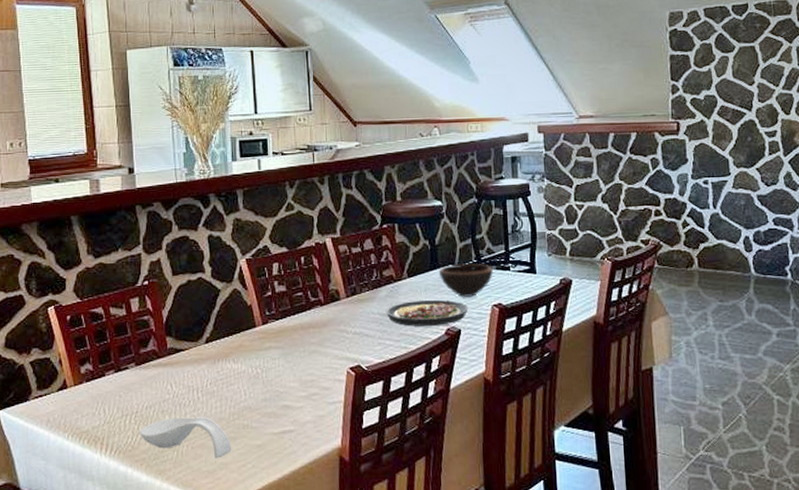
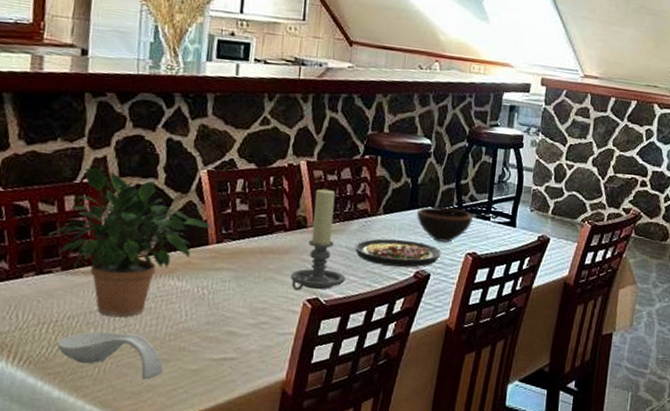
potted plant: none [122,270,257,404] -> present [49,167,213,318]
candle holder: none [332,261,382,360] -> present [291,188,345,291]

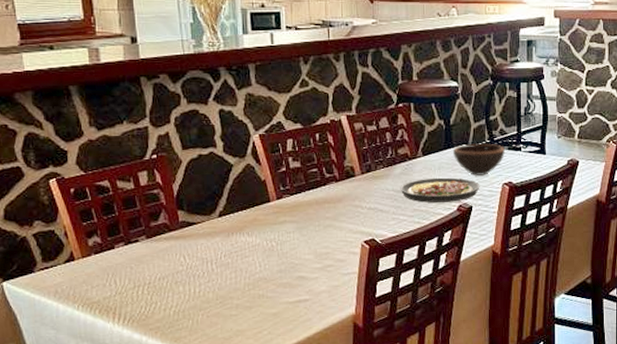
potted plant: present [49,167,213,318] -> none [130,144,271,275]
spoon rest: present [57,331,163,380] -> none [153,287,248,326]
candle holder: present [291,188,345,291] -> none [347,139,396,234]

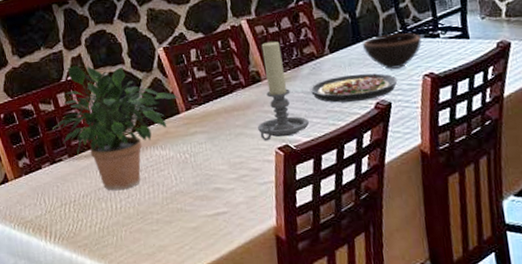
potted plant: none [130,144,271,275] -> present [53,64,180,191]
candle holder: none [347,139,396,234] -> present [258,41,309,141]

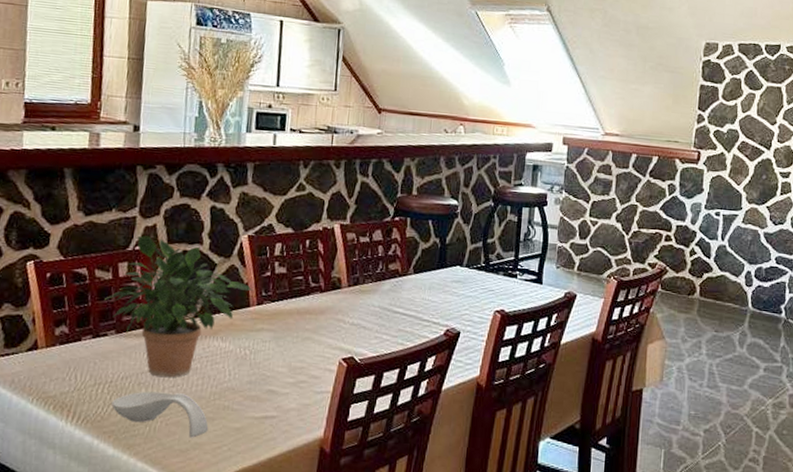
spoon rest: none [79,202,169,242] -> present [111,391,209,438]
candle holder: present [258,41,309,141] -> none [327,250,379,350]
plate: present [309,73,398,103] -> none [386,298,471,326]
bowl: present [362,33,422,70] -> none [445,266,500,301]

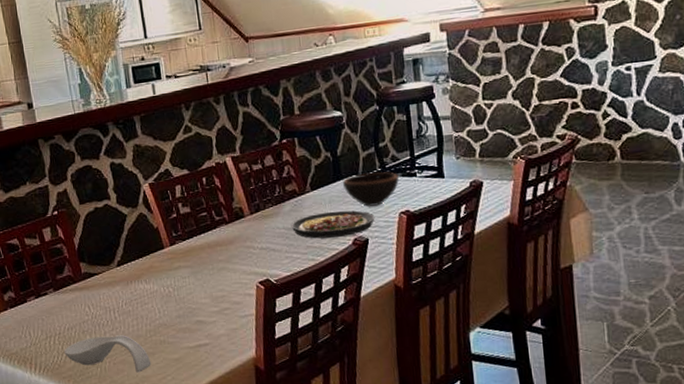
potted plant: present [105,235,253,378] -> none [38,199,164,324]
plate: none [386,298,471,326] -> present [291,210,375,239]
bowl: none [445,266,500,301] -> present [342,172,399,207]

